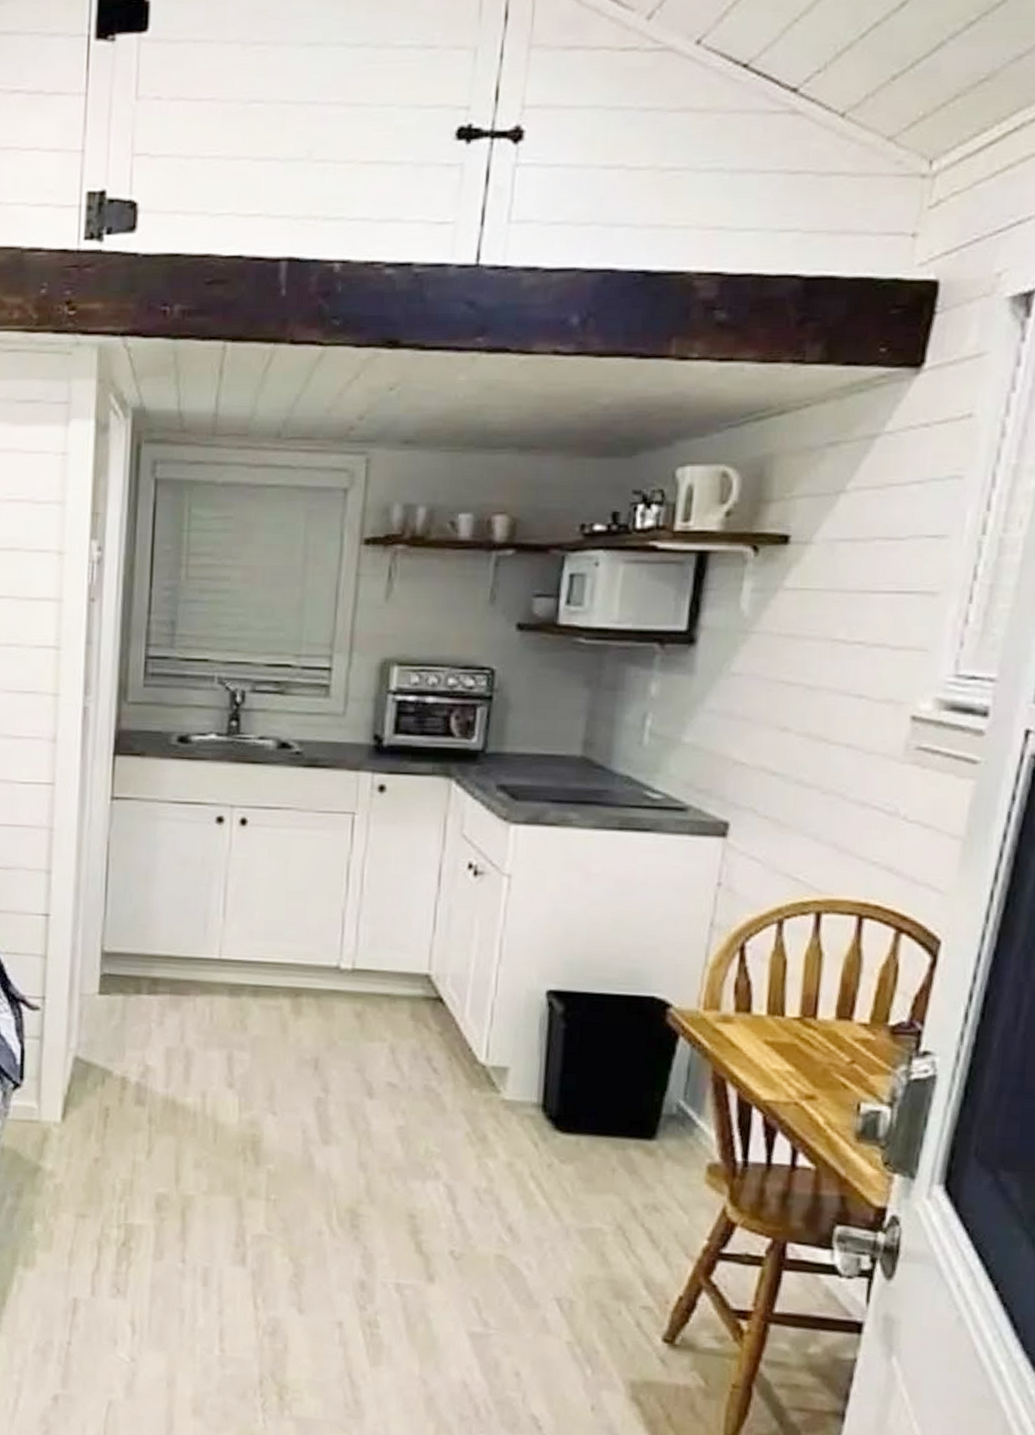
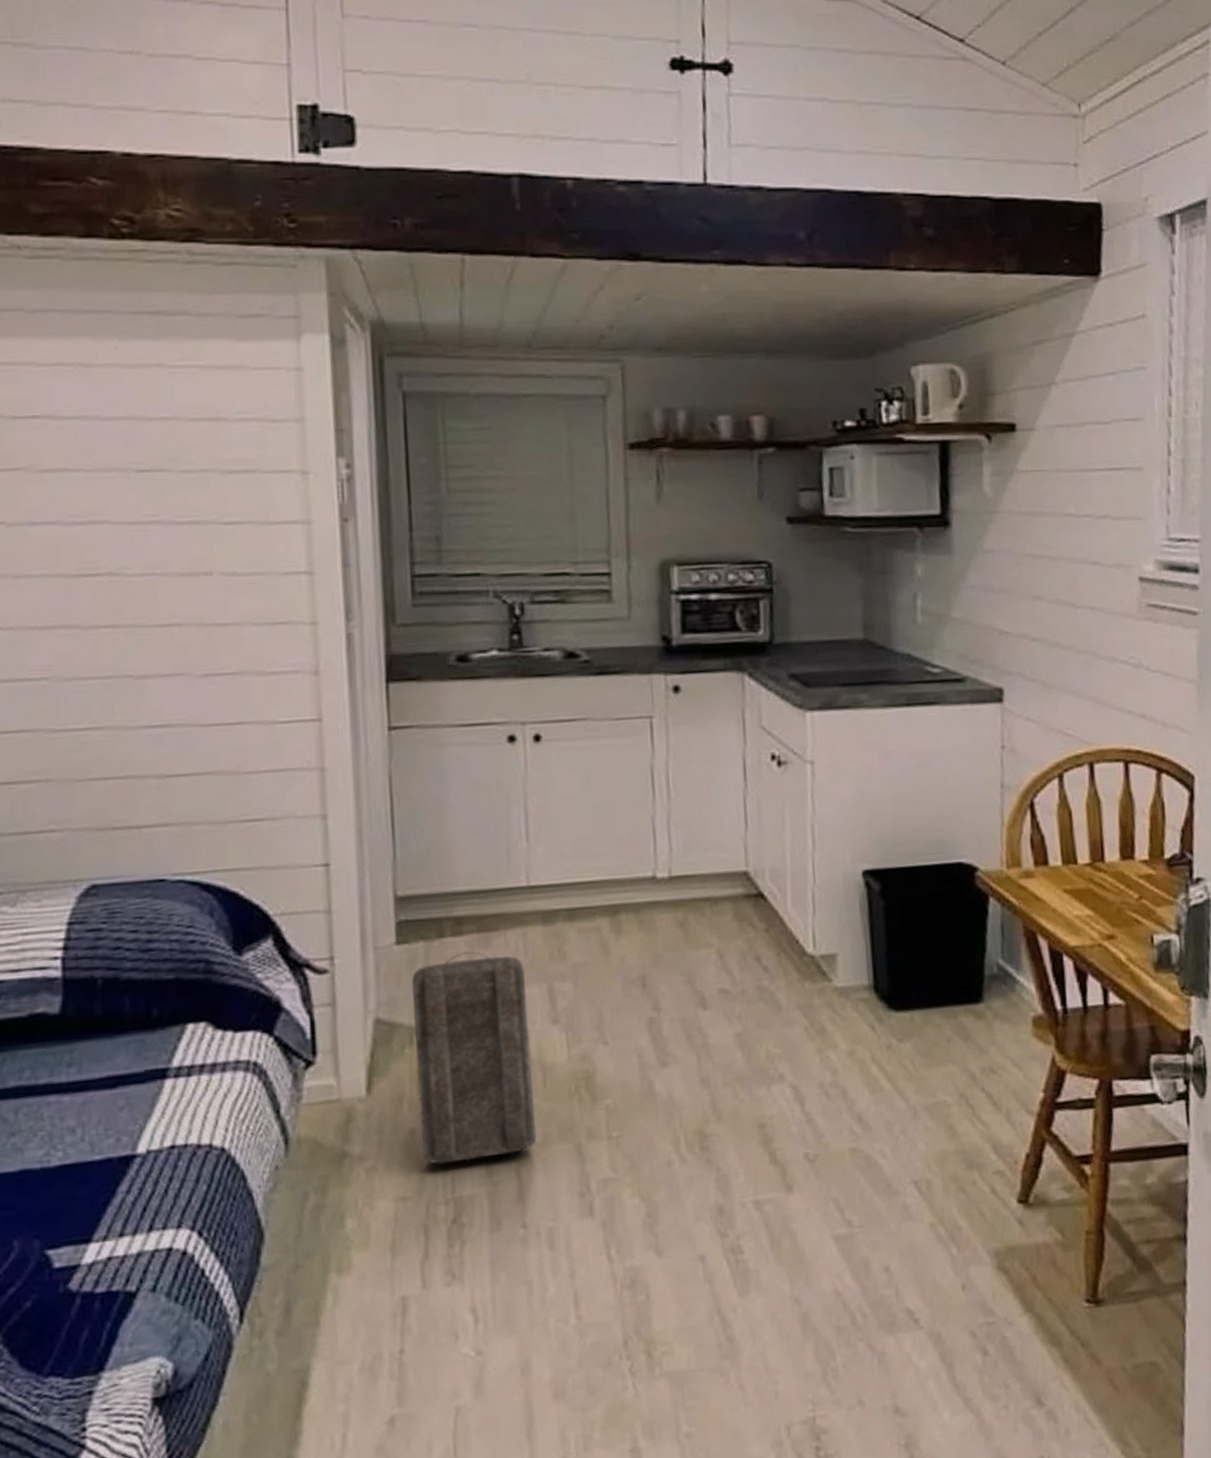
backpack: none [103,1009,208,1196] -> present [411,951,537,1164]

